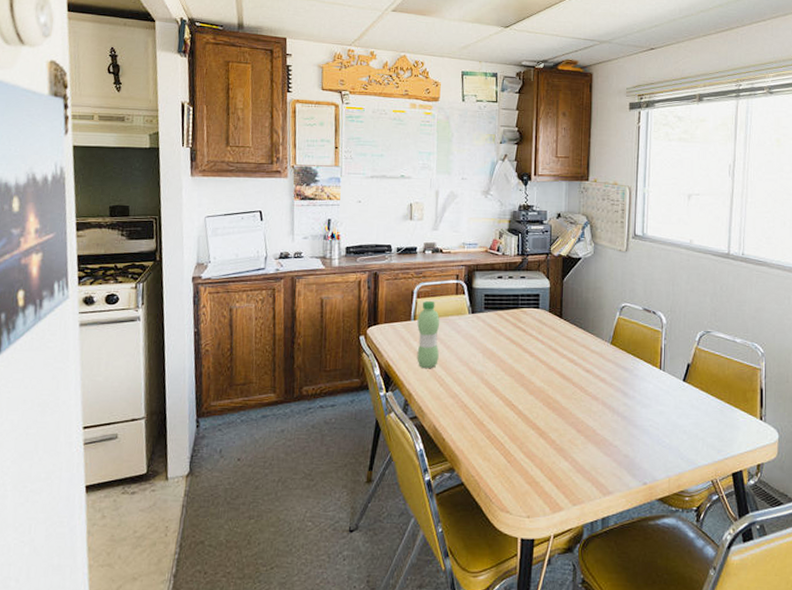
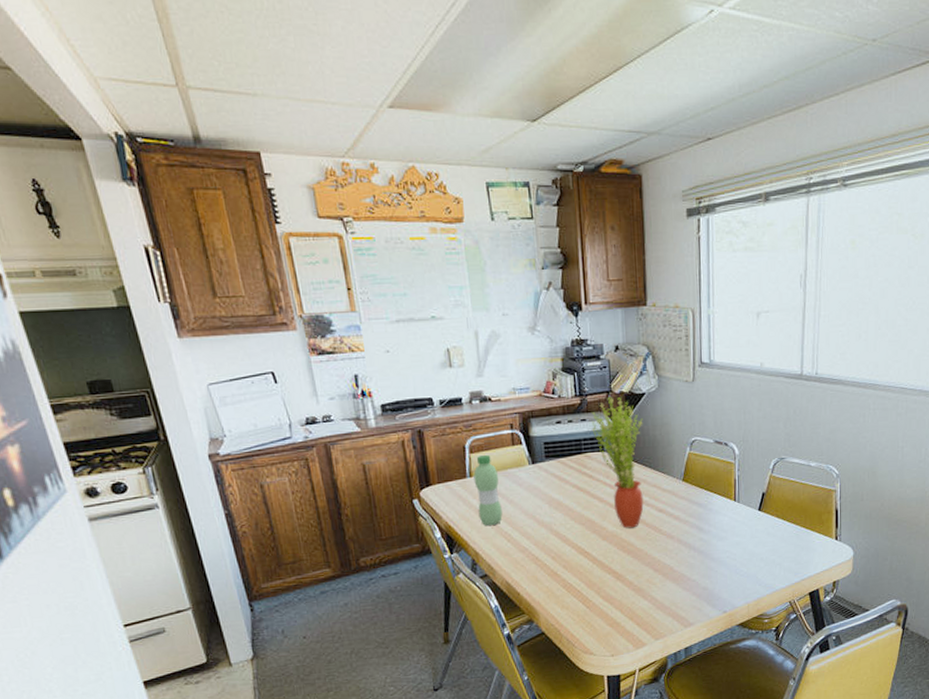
potted plant: none [530,258,578,386] -> present [591,397,644,529]

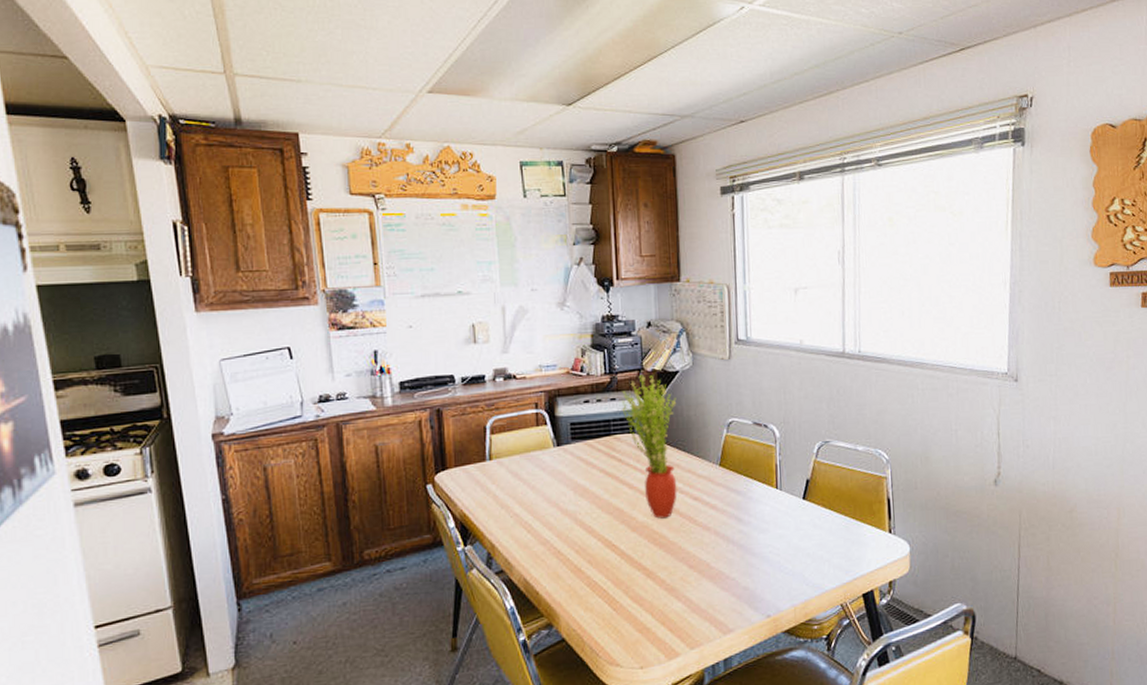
water bottle: present [473,455,503,527] -> none [493,436,523,515]

